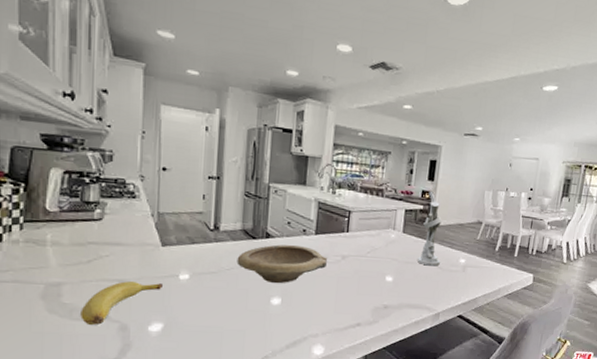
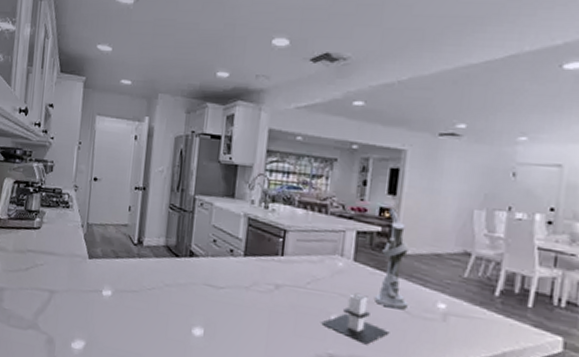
banana: present [80,281,164,325] -> none [16,292,88,335]
bowl: present [237,244,328,284] -> none [158,265,258,312]
candle: none [378,258,428,295] -> present [321,294,390,345]

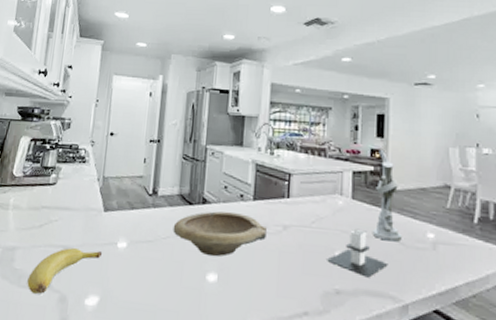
banana: none [16,292,88,335] -> present [27,248,103,294]
bowl: none [158,265,258,312] -> present [173,211,268,257]

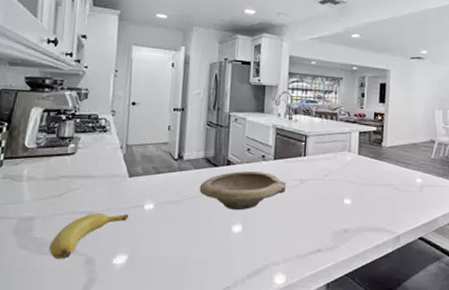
candle: present [327,230,388,278] -> none [337,180,386,217]
utensil holder: present [373,149,402,242] -> none [375,112,397,187]

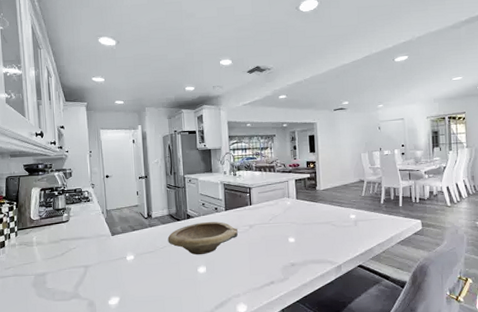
banana: present [49,213,130,259] -> none [60,265,116,303]

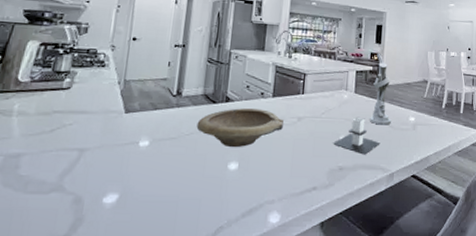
candle: none [283,220,326,252] -> present [333,118,380,155]
utensil holder: none [312,161,333,225] -> present [370,53,391,125]

